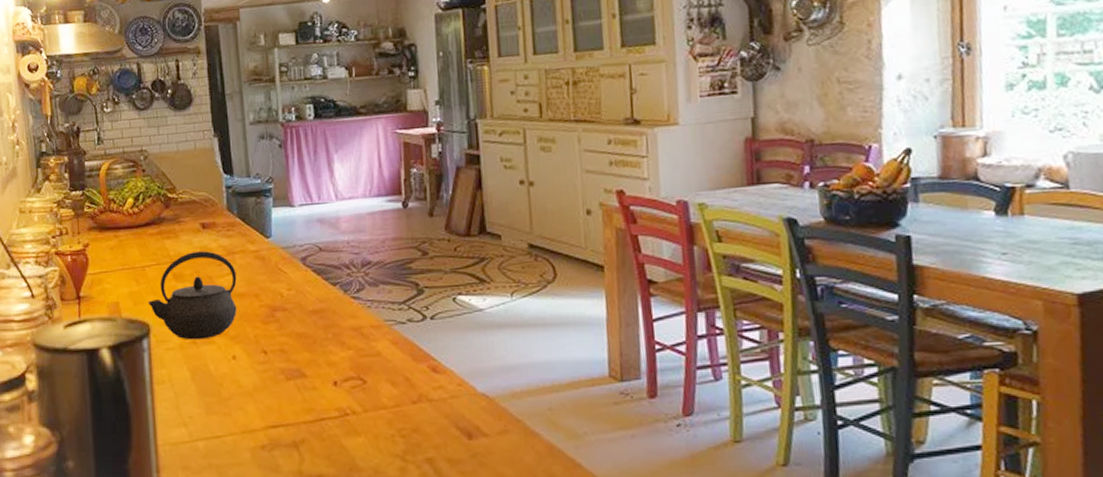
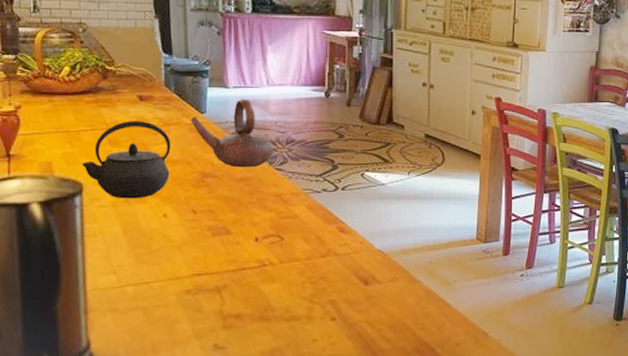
teapot: none [256,216,349,298] -> present [191,98,275,168]

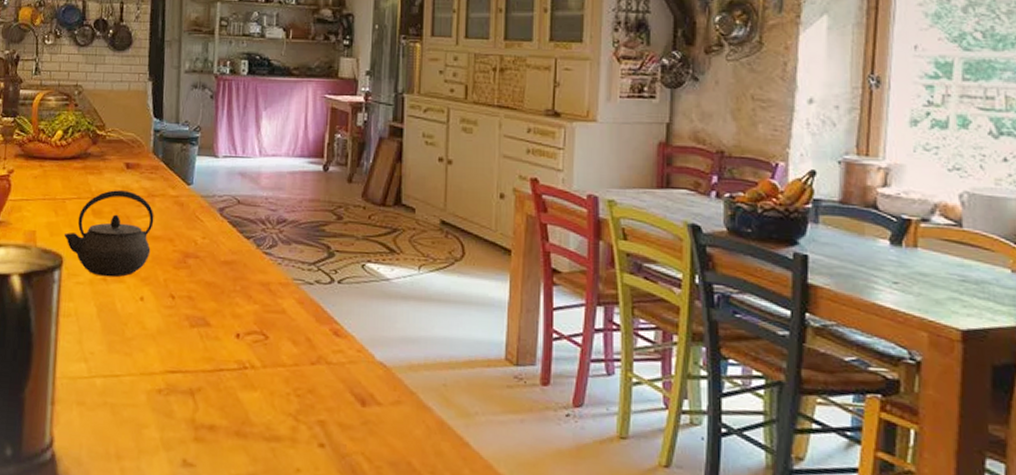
teapot: present [191,98,275,168] -> none [176,169,264,250]

